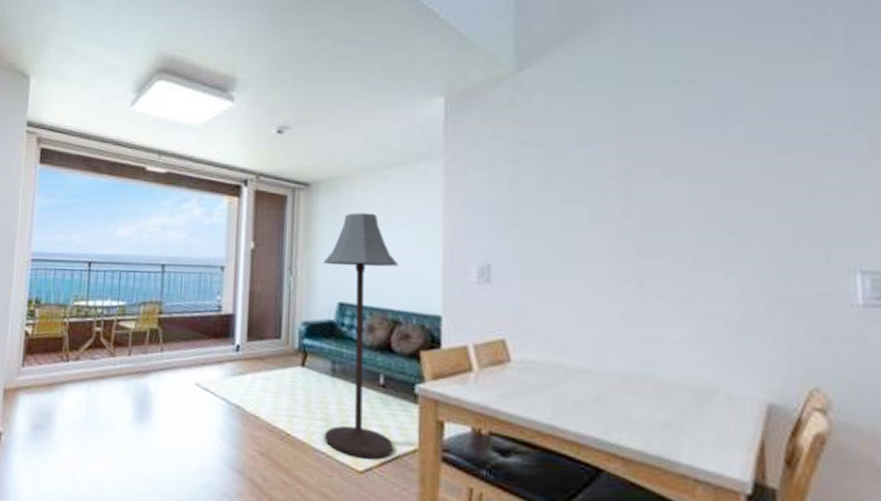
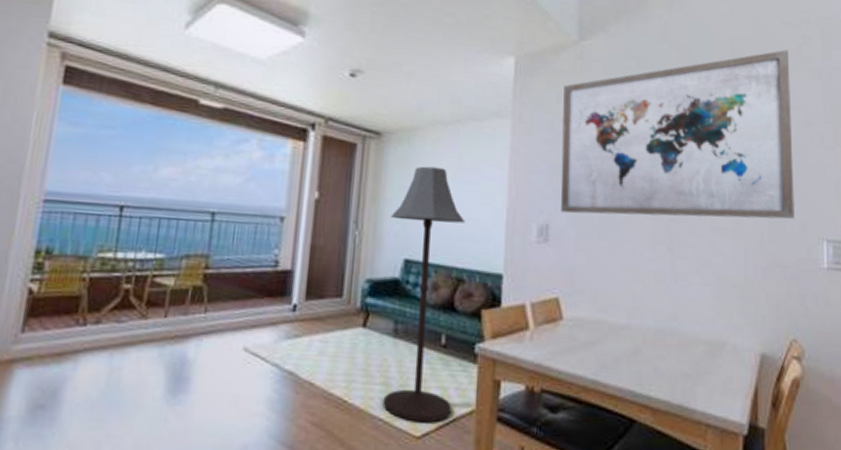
wall art: none [501,50,811,253] -> present [560,49,795,219]

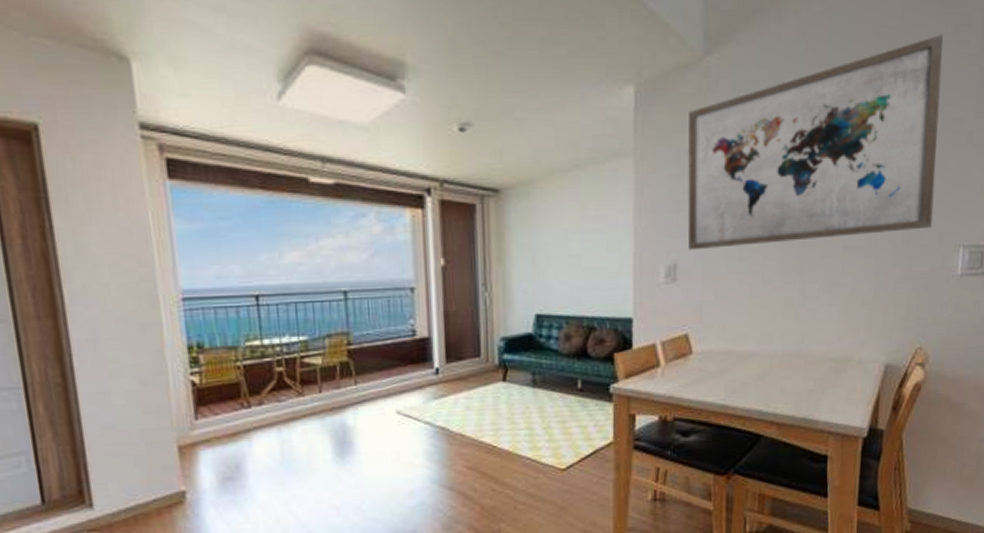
floor lamp: present [382,166,466,423] -> none [518,219,593,458]

